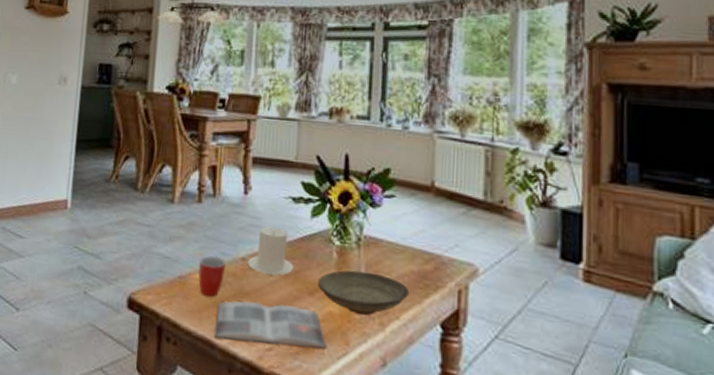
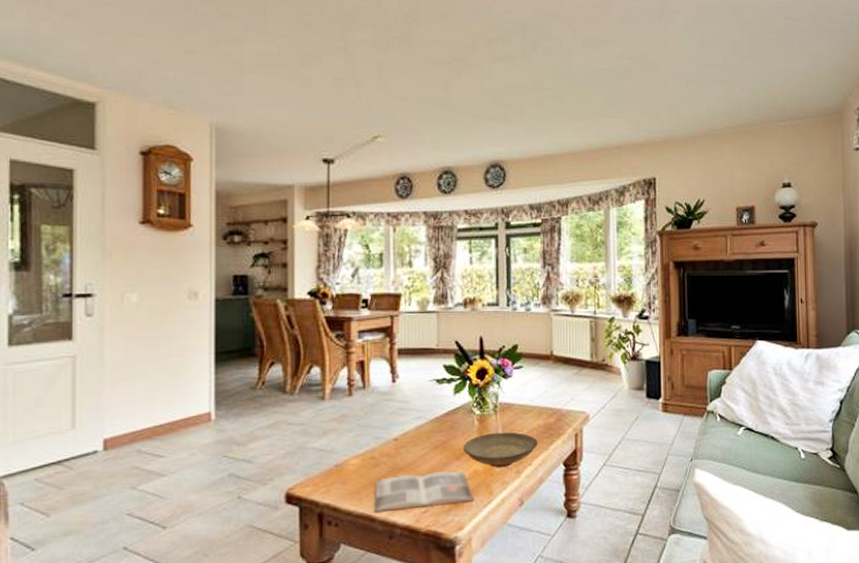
mug: present [198,255,226,297] -> none [353,441,379,478]
candle: present [247,226,294,276] -> none [400,407,441,449]

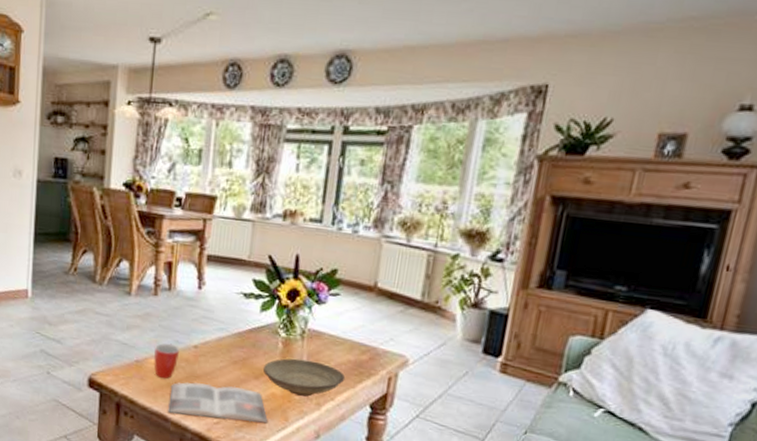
mug: none [353,441,379,478] -> present [153,343,179,379]

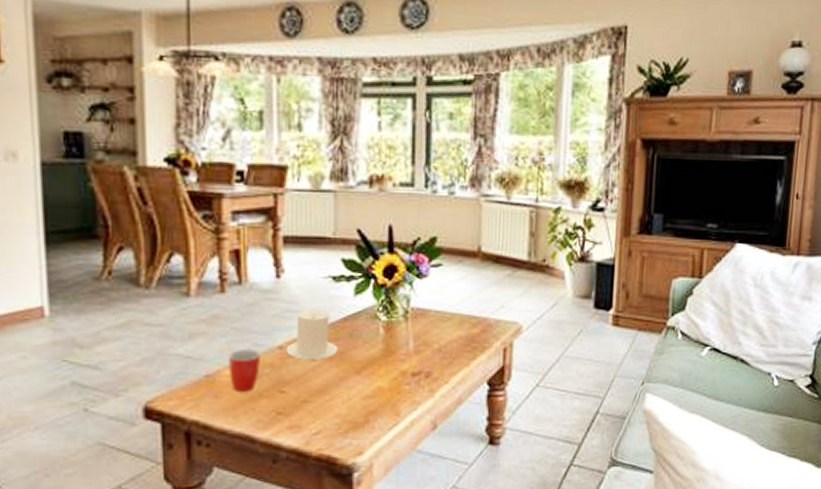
magazine: present [168,382,268,424] -> none [254,386,376,433]
candle: none [199,318,242,362] -> present [286,309,338,360]
decorative bowl: present [262,358,346,397] -> none [364,343,458,385]

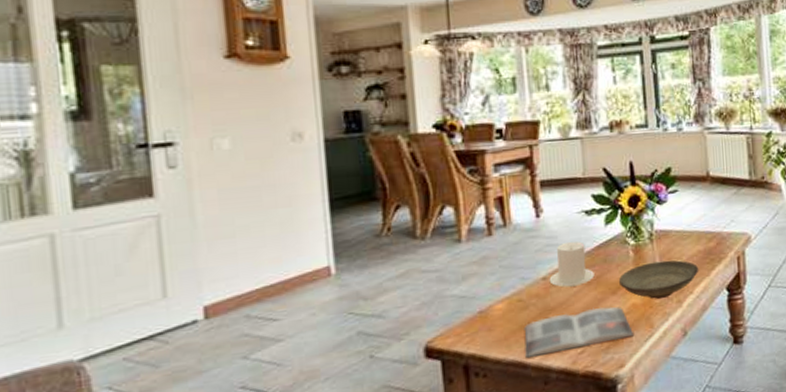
mug: present [227,348,260,391] -> none [497,282,528,323]
magazine: none [254,386,376,433] -> present [523,306,633,358]
decorative bowl: none [364,343,458,385] -> present [618,260,699,299]

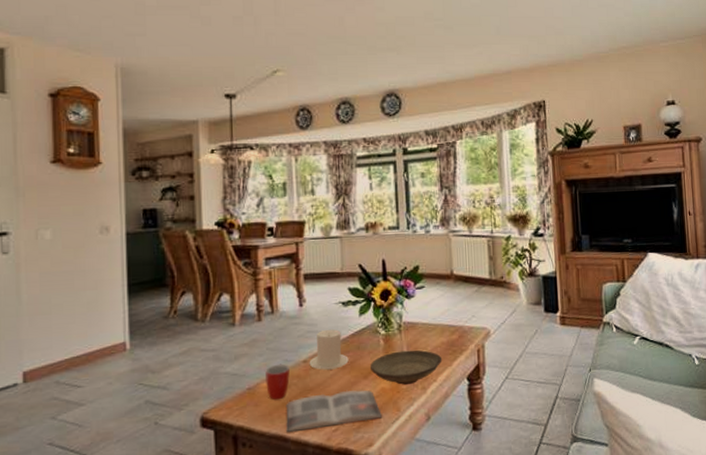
mug: none [497,282,528,323] -> present [264,363,290,399]

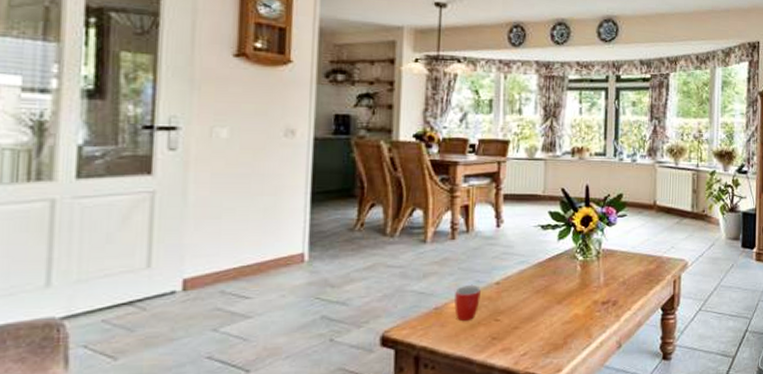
magazine: present [285,389,382,433] -> none [472,314,573,355]
candle: present [309,329,349,370] -> none [502,252,544,293]
decorative bowl: present [369,350,443,385] -> none [564,277,639,312]

